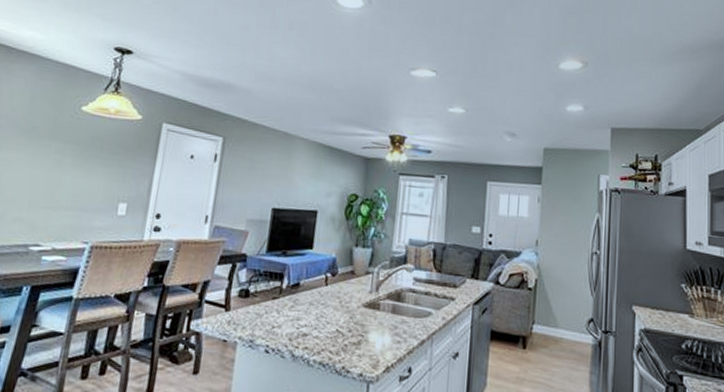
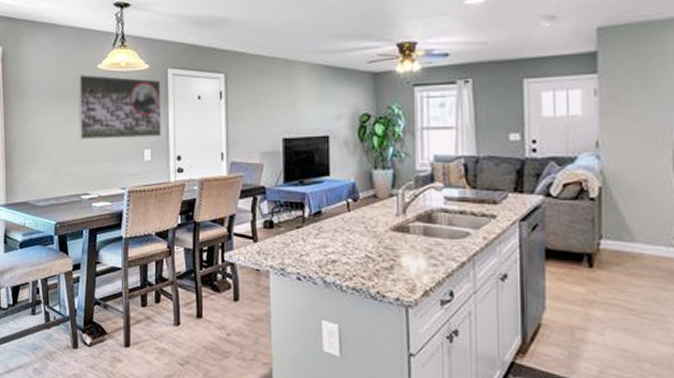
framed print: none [40,114,153,192] -> present [78,74,162,140]

